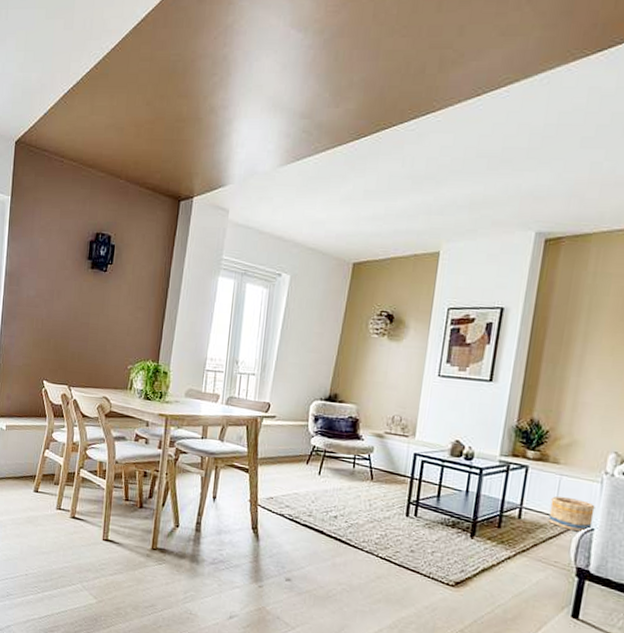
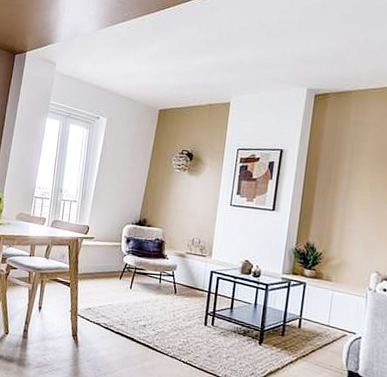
basket: present [548,496,595,532] -> none [323,309,362,340]

